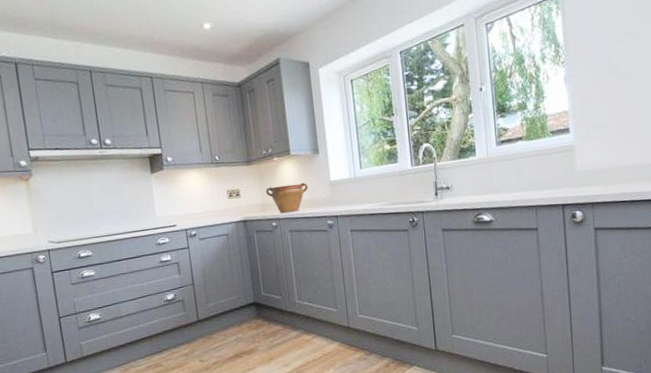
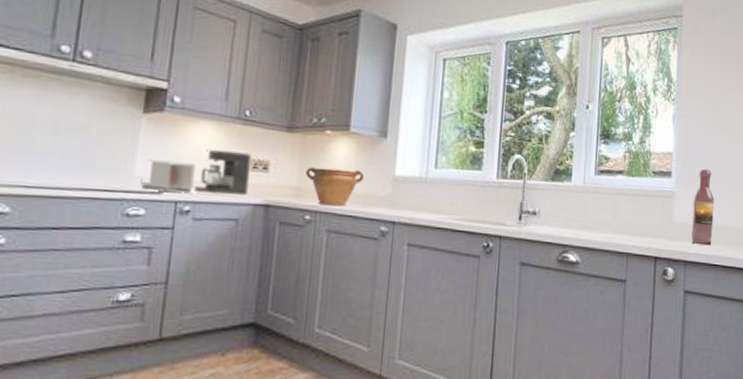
toaster: none [161,201,194,225] -> present [140,159,196,193]
coffee maker: none [194,186,231,221] -> present [193,149,251,197]
wine bottle: none [594,118,618,187] -> present [691,169,714,246]

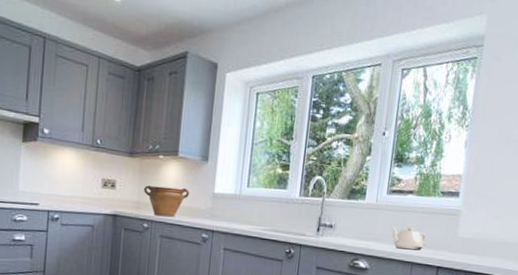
toaster: present [140,159,196,193] -> none [23,178,61,204]
coffee maker: present [193,149,251,197] -> none [60,171,102,208]
teapot: none [602,212,641,239] -> present [391,226,426,251]
wine bottle: present [691,169,714,246] -> none [473,190,499,259]

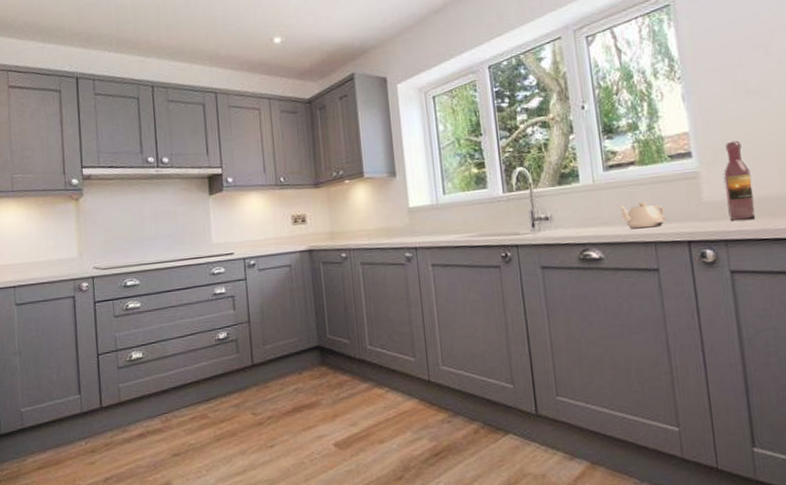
ceramic pot: present [144,185,189,218] -> none [335,209,383,243]
wine bottle: none [473,190,499,259] -> present [724,141,756,222]

